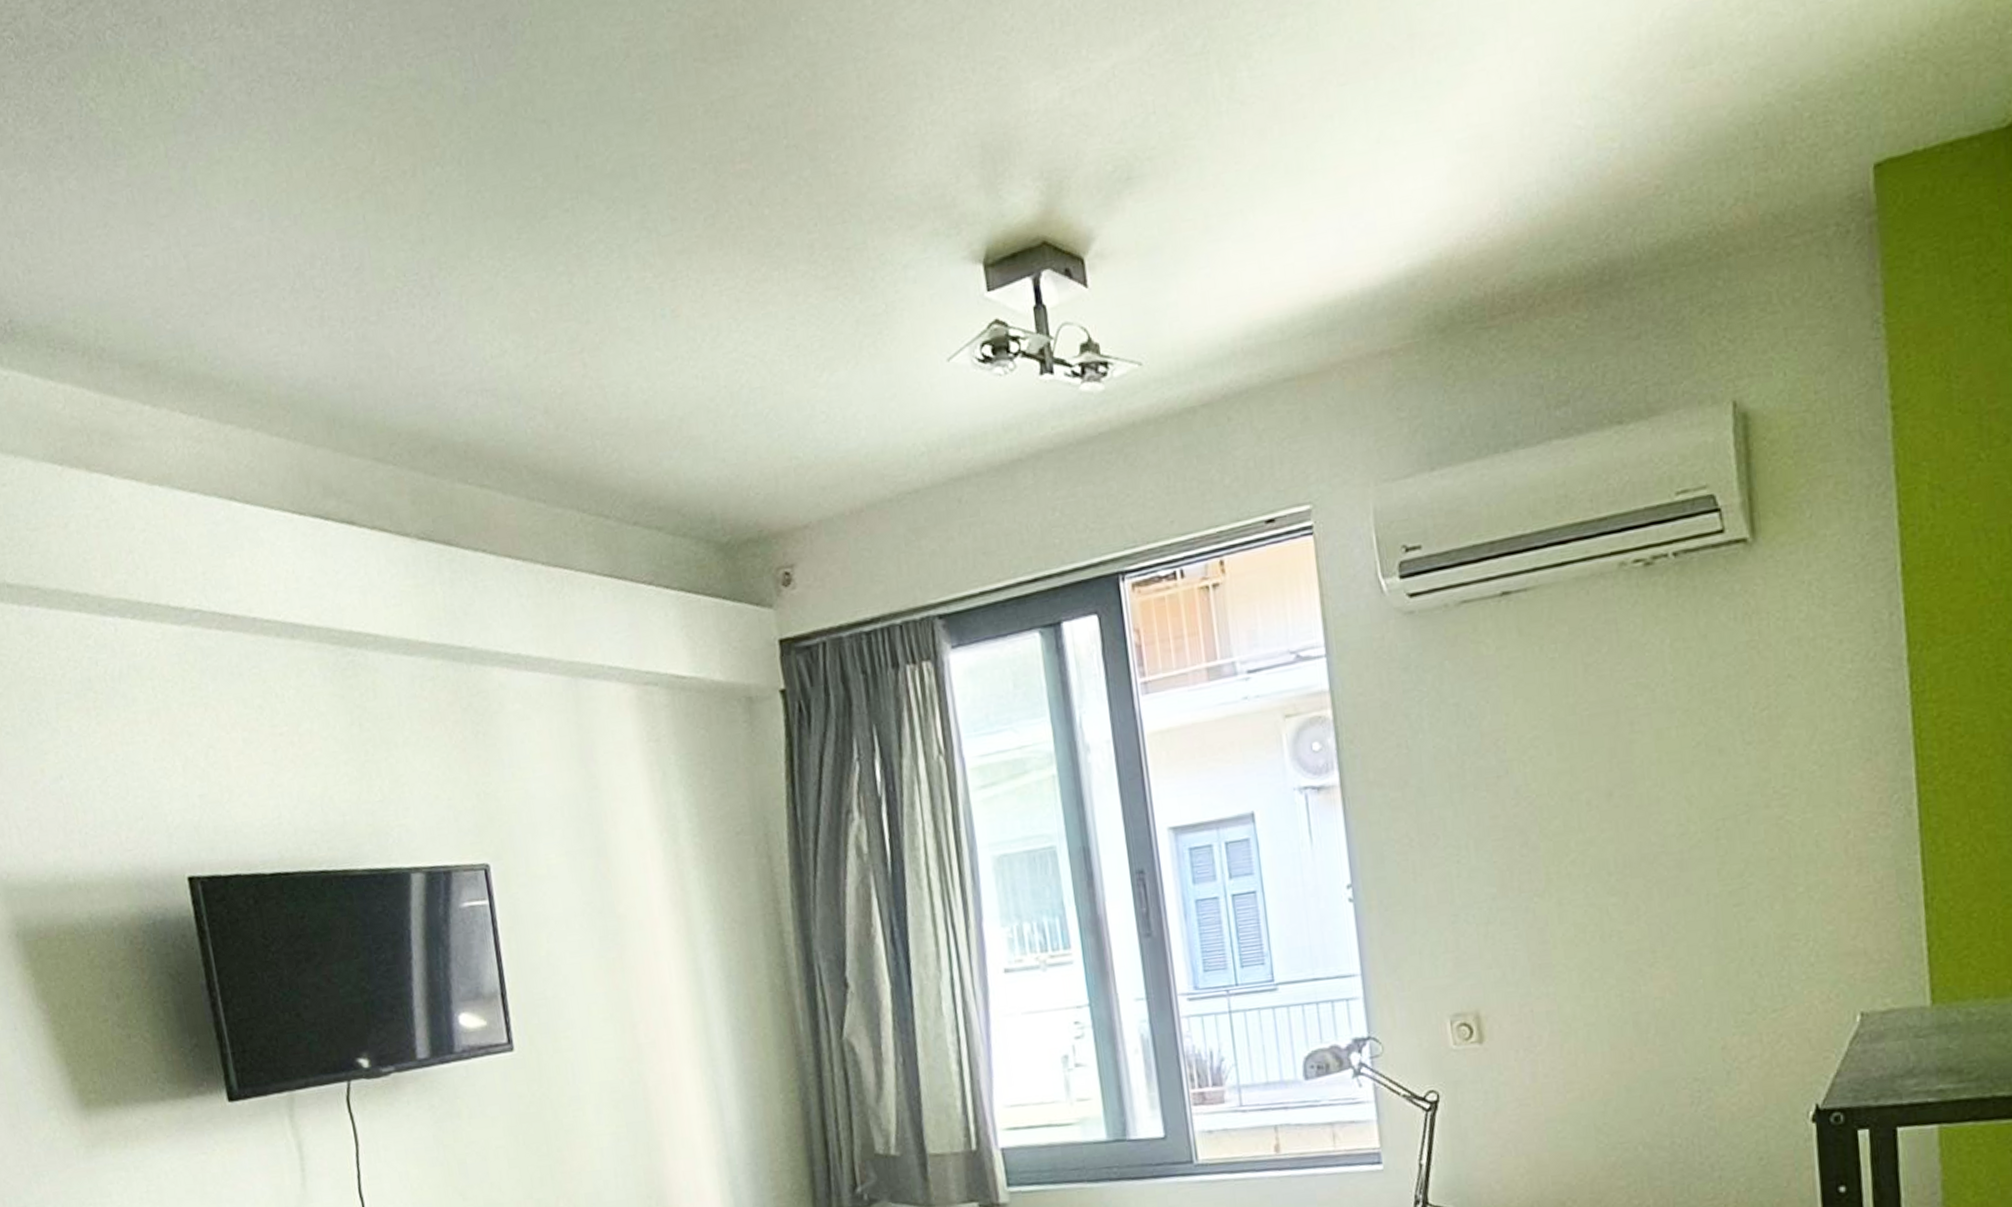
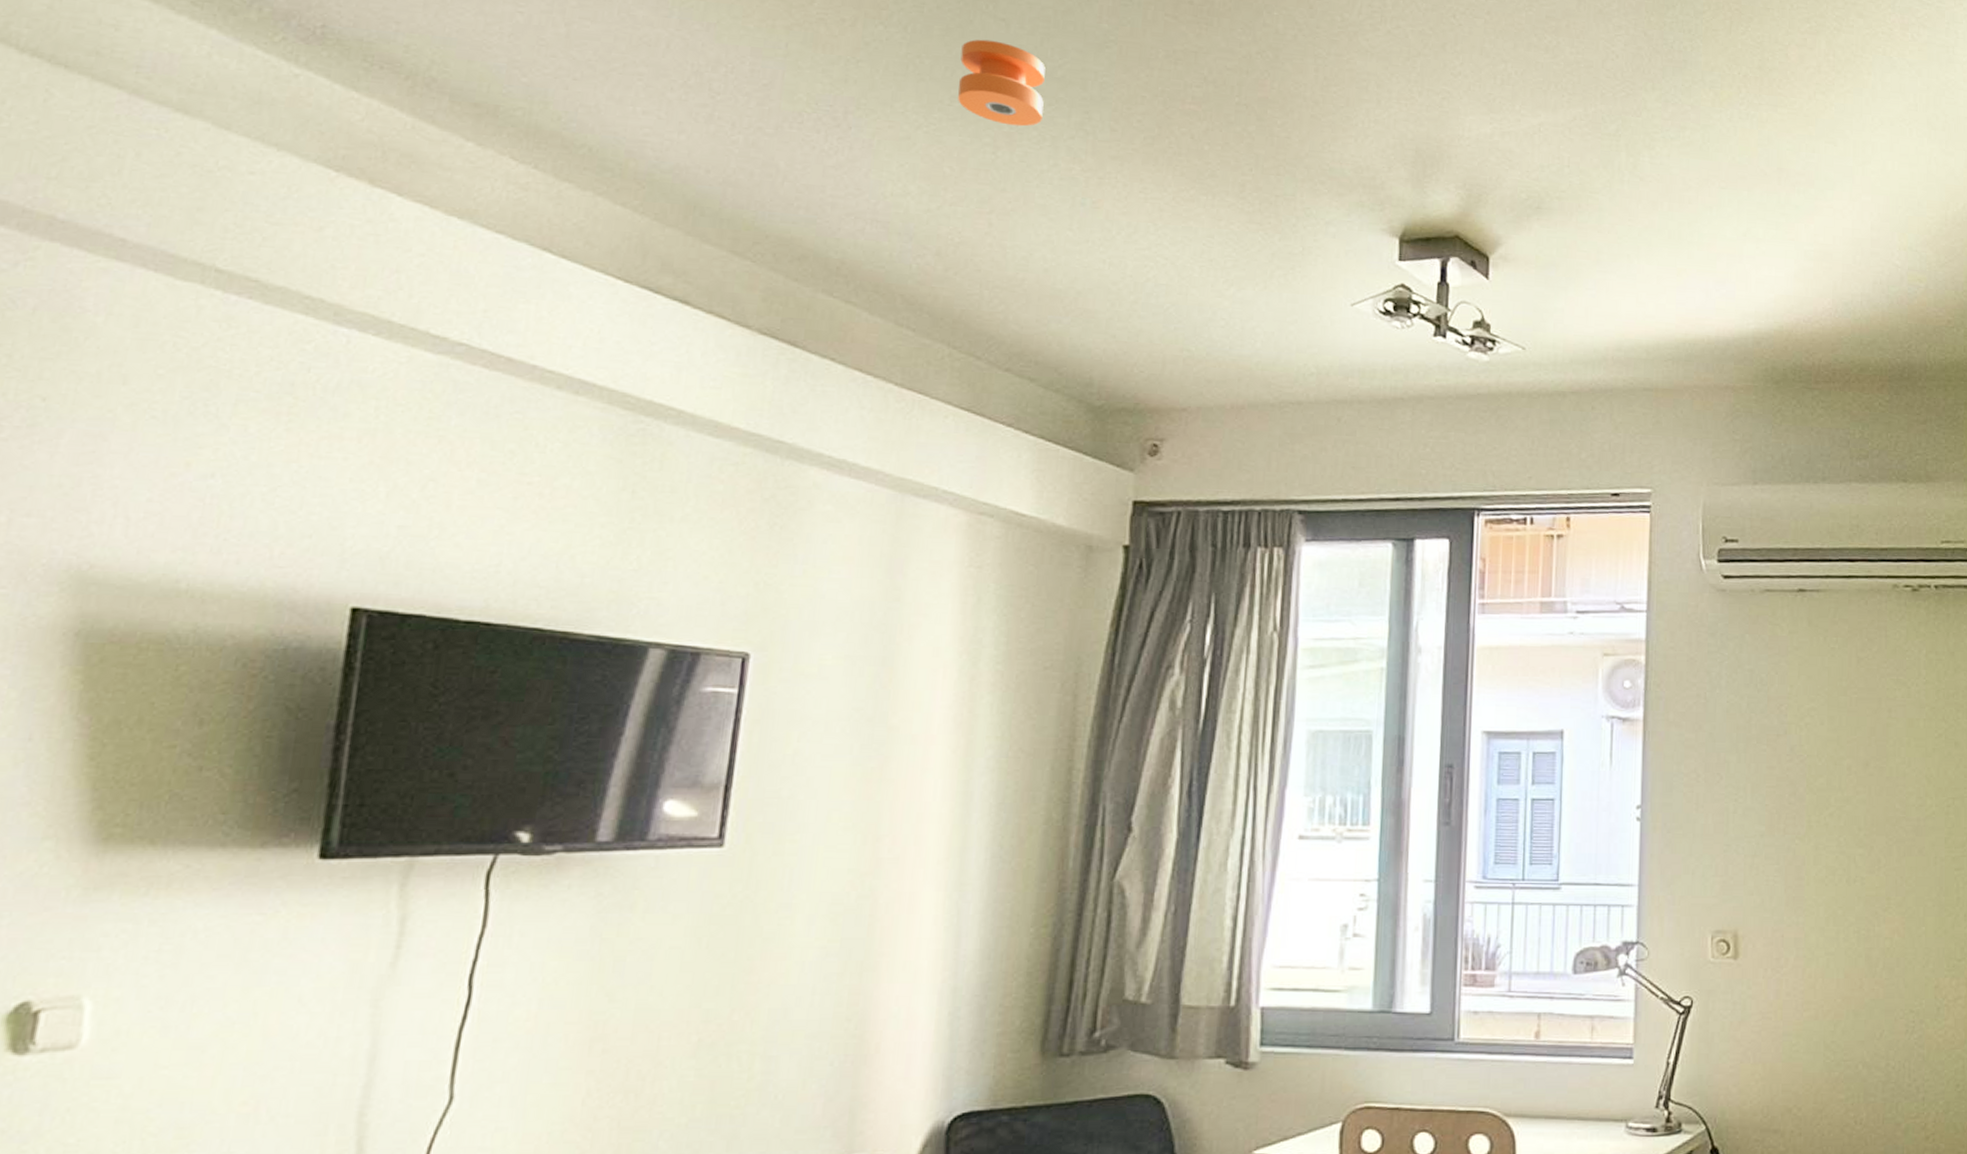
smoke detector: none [513,148,605,246] -> present [958,39,1046,127]

